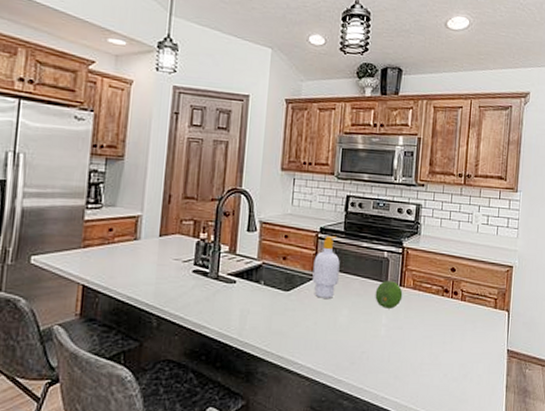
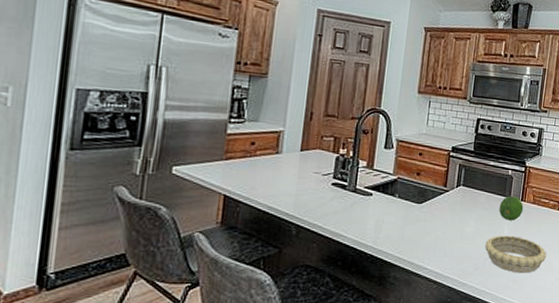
soap bottle: present [312,236,340,298] -> none [443,154,469,211]
decorative bowl: none [361,325,432,368] -> present [485,235,547,273]

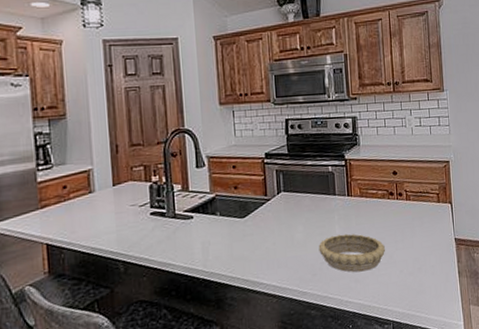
fruit: present [499,196,524,221] -> none [325,192,352,219]

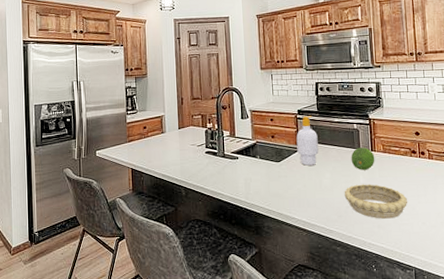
soap bottle: none [263,159,290,220] -> present [296,116,319,166]
fruit: none [325,192,352,219] -> present [351,147,375,170]

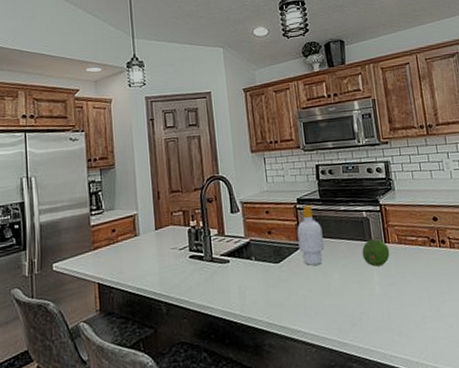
decorative bowl: present [344,184,408,219] -> none [357,282,431,325]

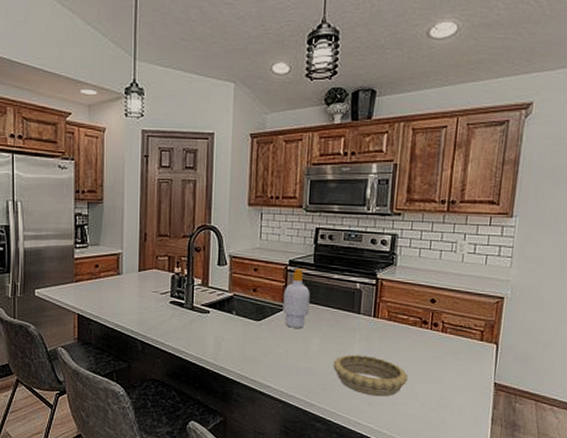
decorative bowl: none [357,282,431,325] -> present [333,354,409,397]
fruit: present [362,239,390,267] -> none [347,312,377,339]

